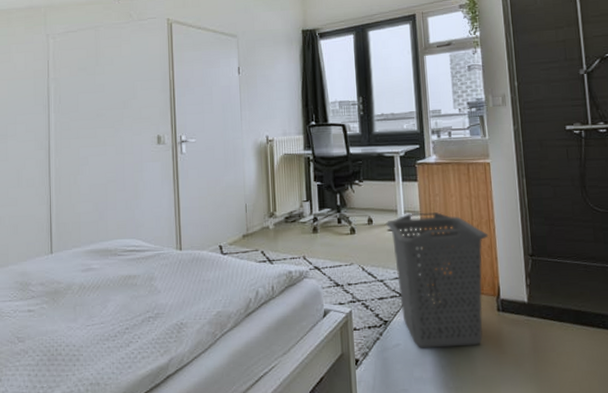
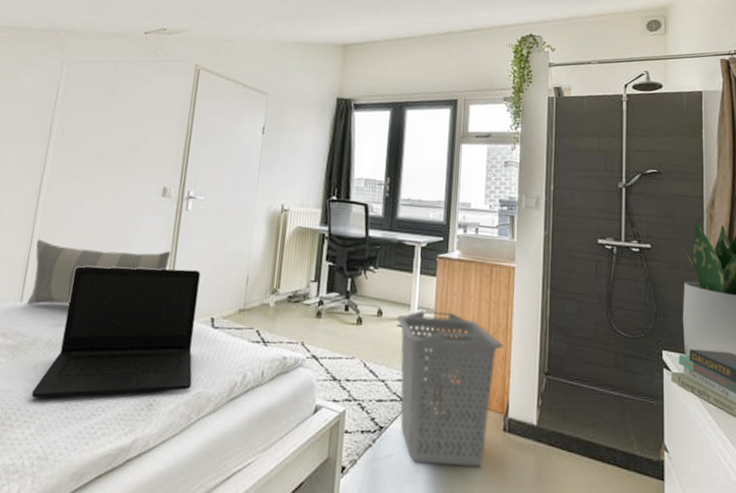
pillow: none [55,192,174,257] -> present [26,239,171,306]
laptop: none [76,206,212,334] -> present [32,266,201,398]

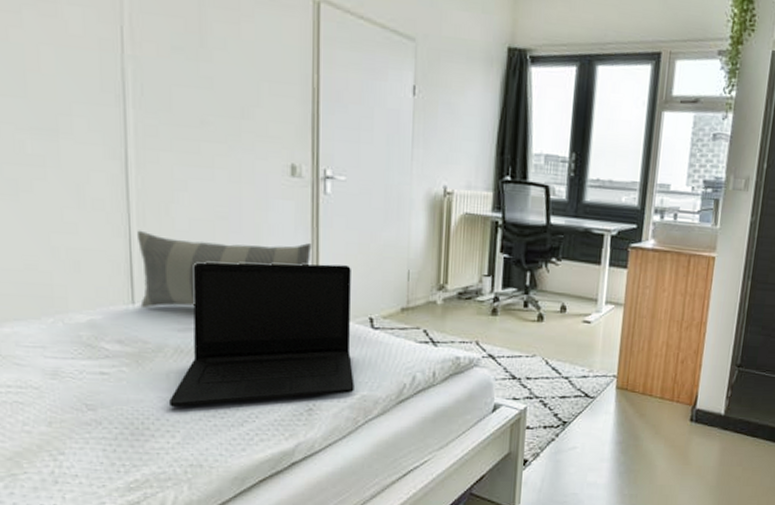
laundry basket: present [396,310,504,466] -> none [581,305,697,454]

